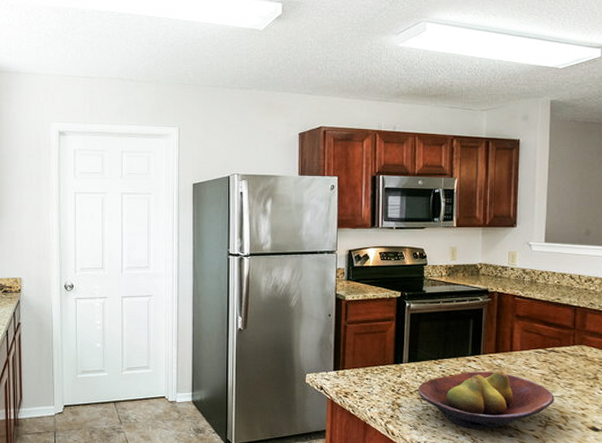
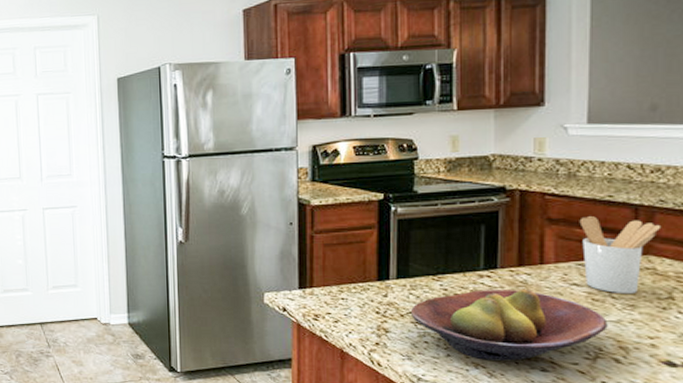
utensil holder: none [537,314,591,376] -> present [579,216,662,295]

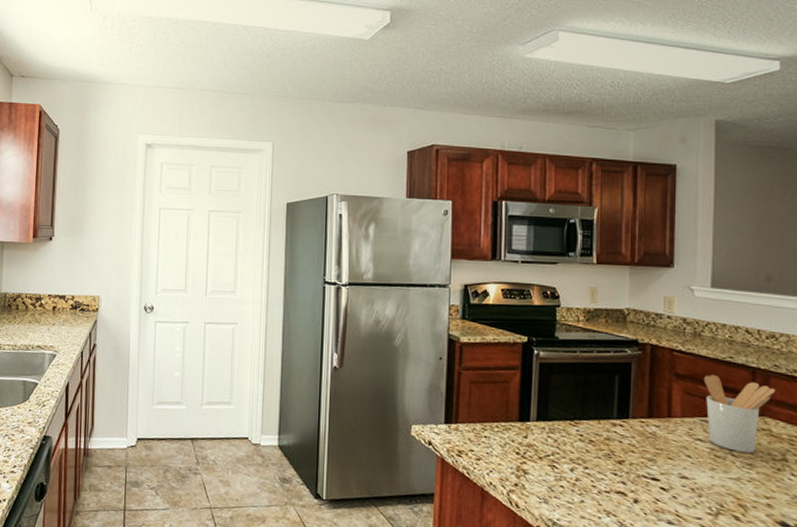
fruit bowl: present [411,288,608,361] -> none [549,438,728,512]

